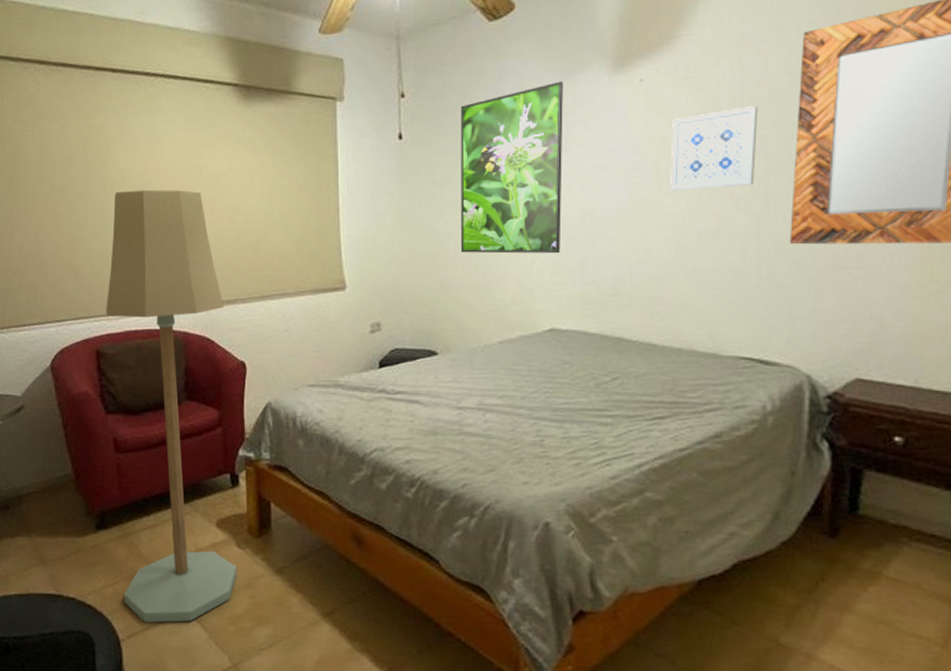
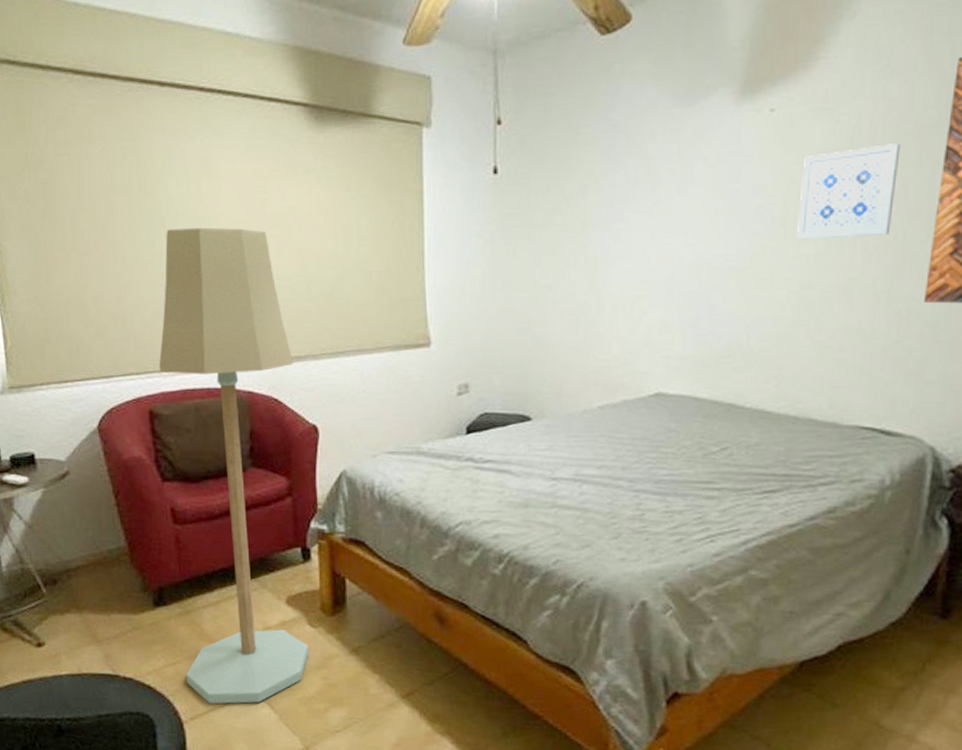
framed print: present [460,81,563,254] -> none [560,109,683,310]

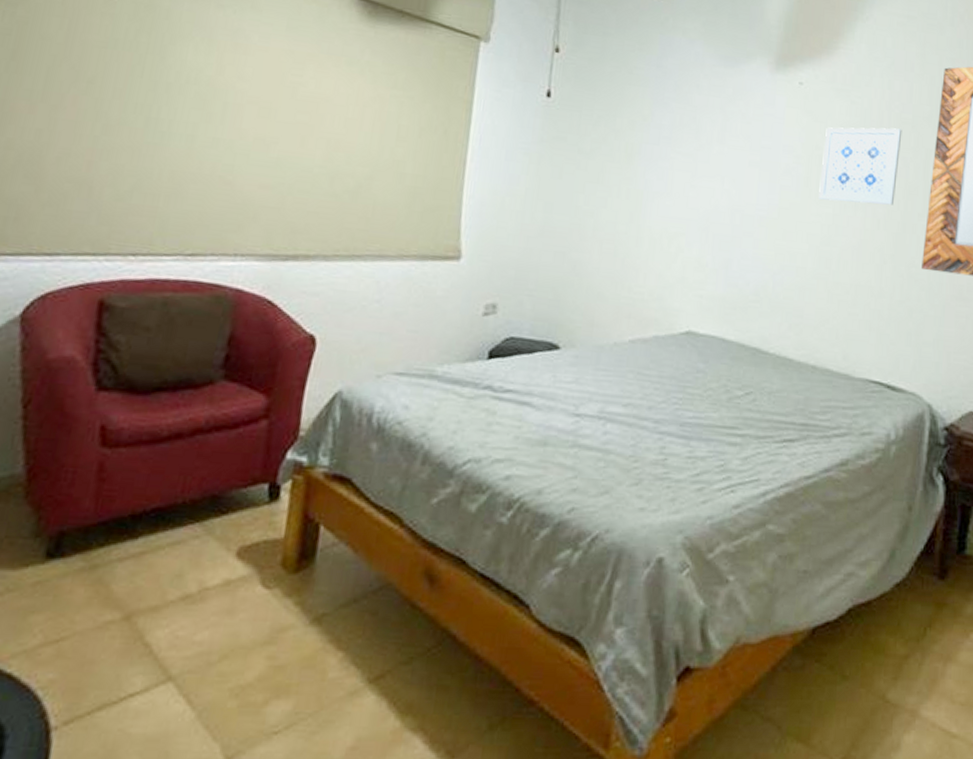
floor lamp: present [159,227,310,704] -> none [69,96,299,700]

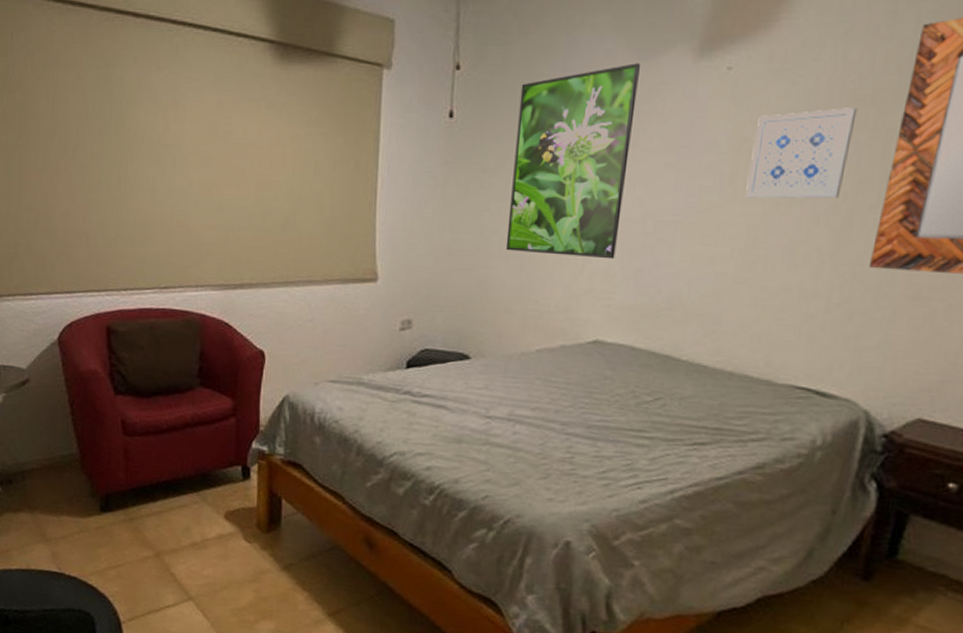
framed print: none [600,68,726,250] -> present [505,63,640,260]

